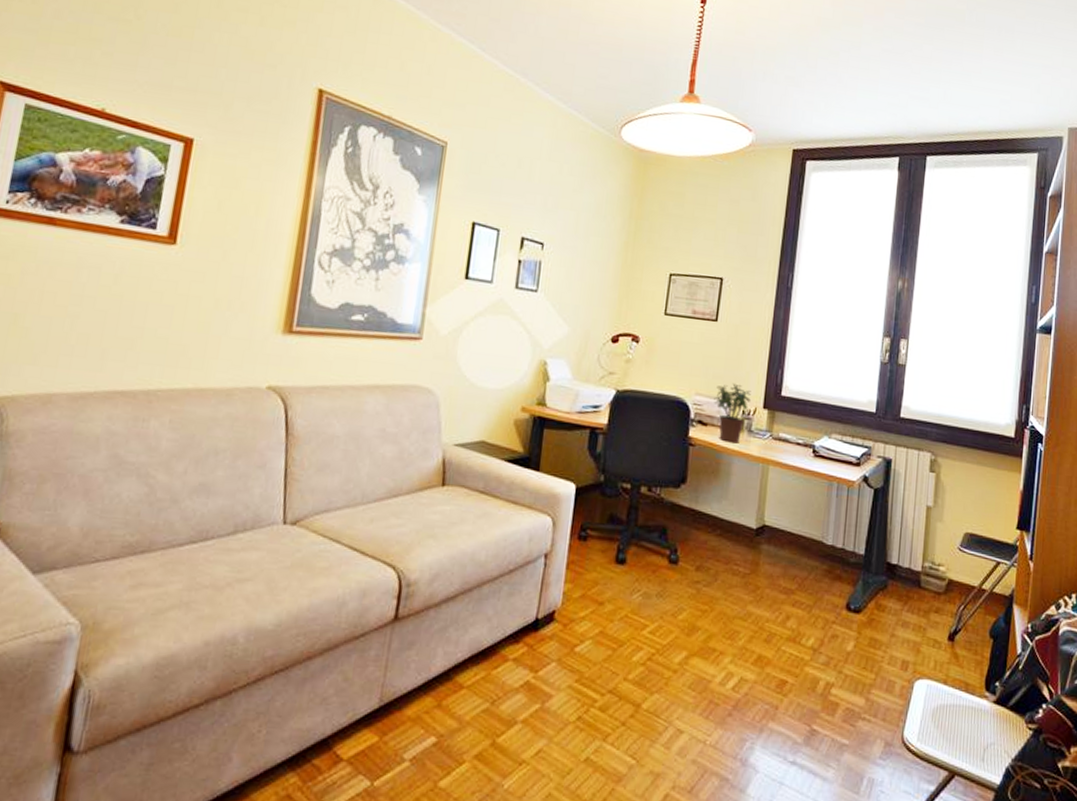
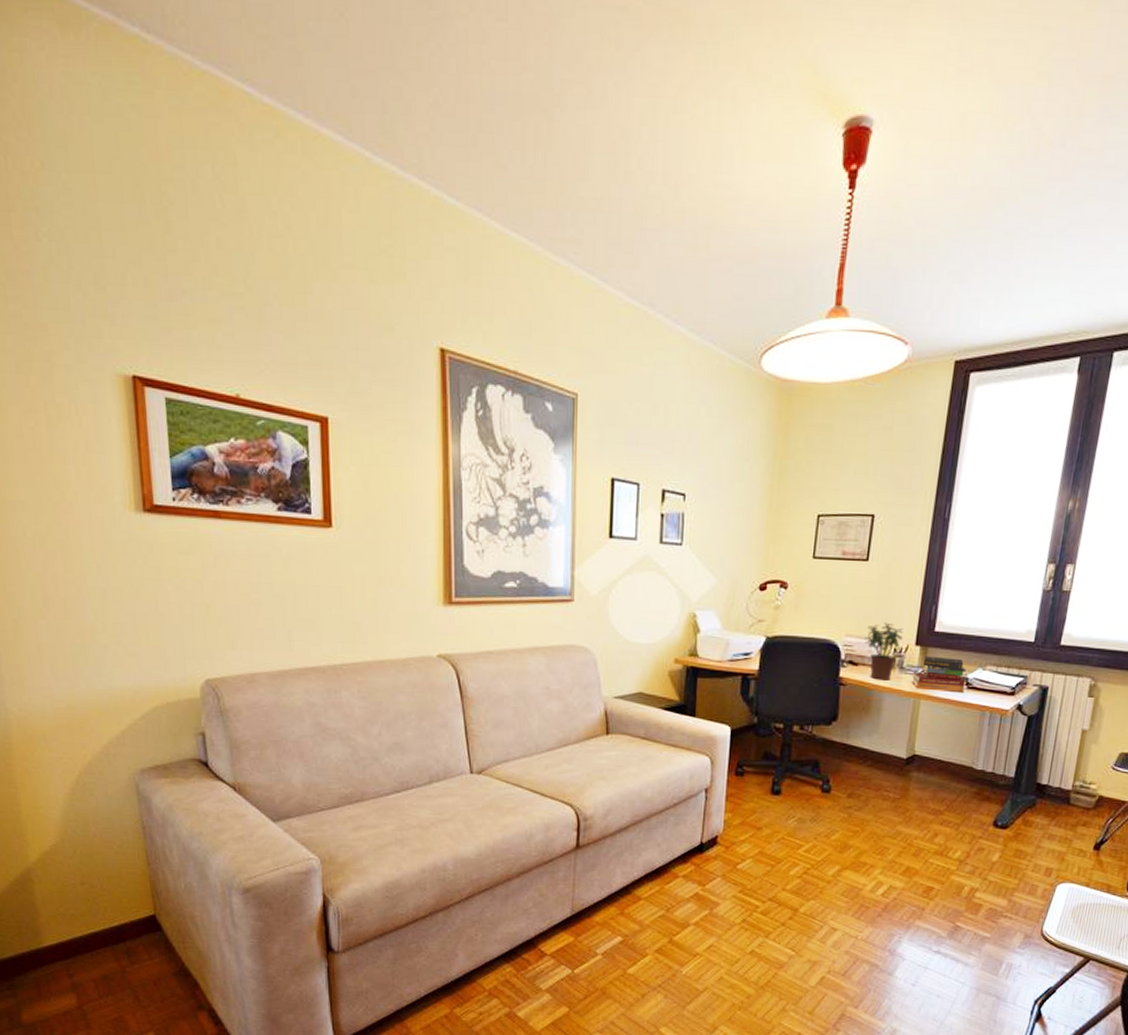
books: none [760,419,813,460] -> present [911,655,966,692]

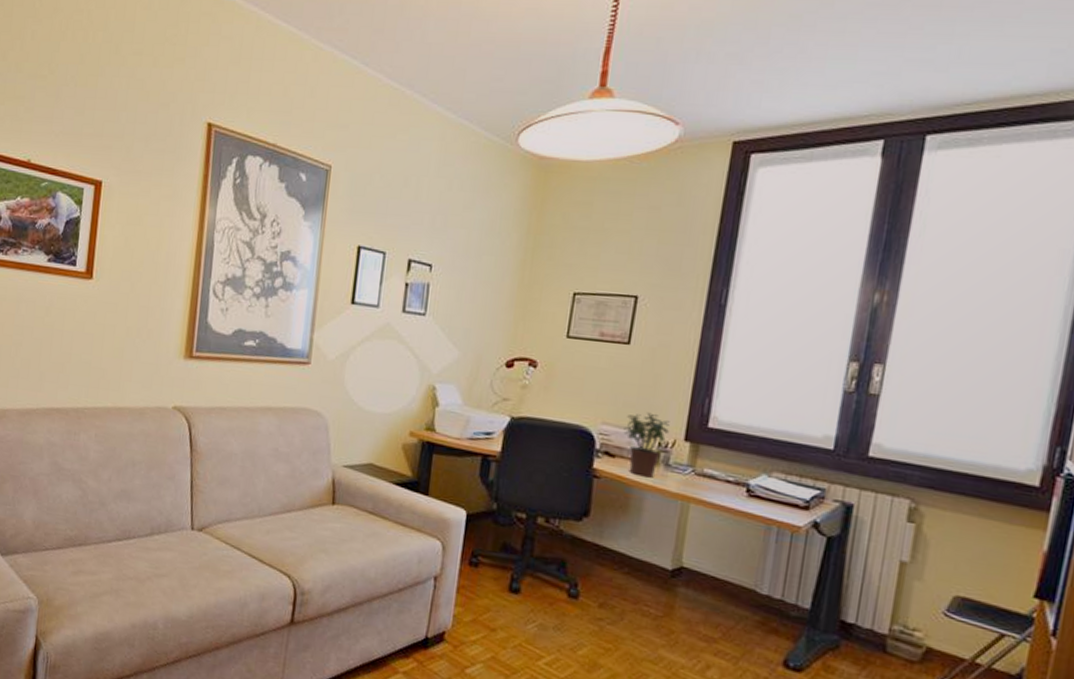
books: present [911,655,966,692] -> none [679,453,747,500]

